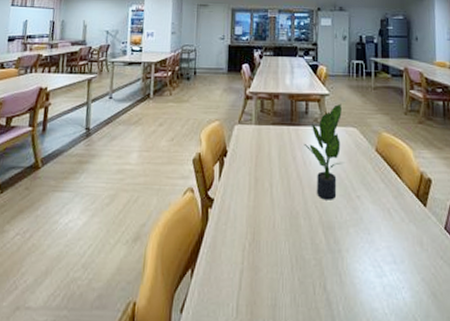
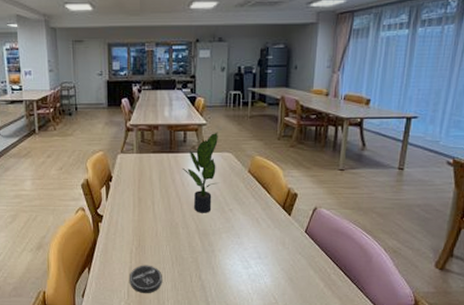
coaster: none [240,267,279,310] -> present [130,265,162,294]

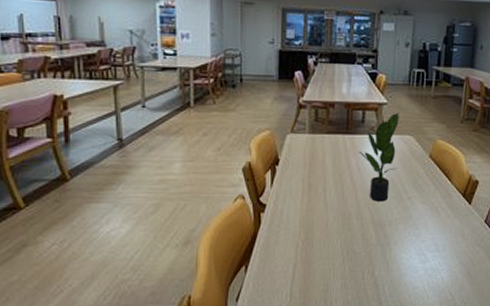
coaster: present [130,265,162,294] -> none [293,261,331,295]

